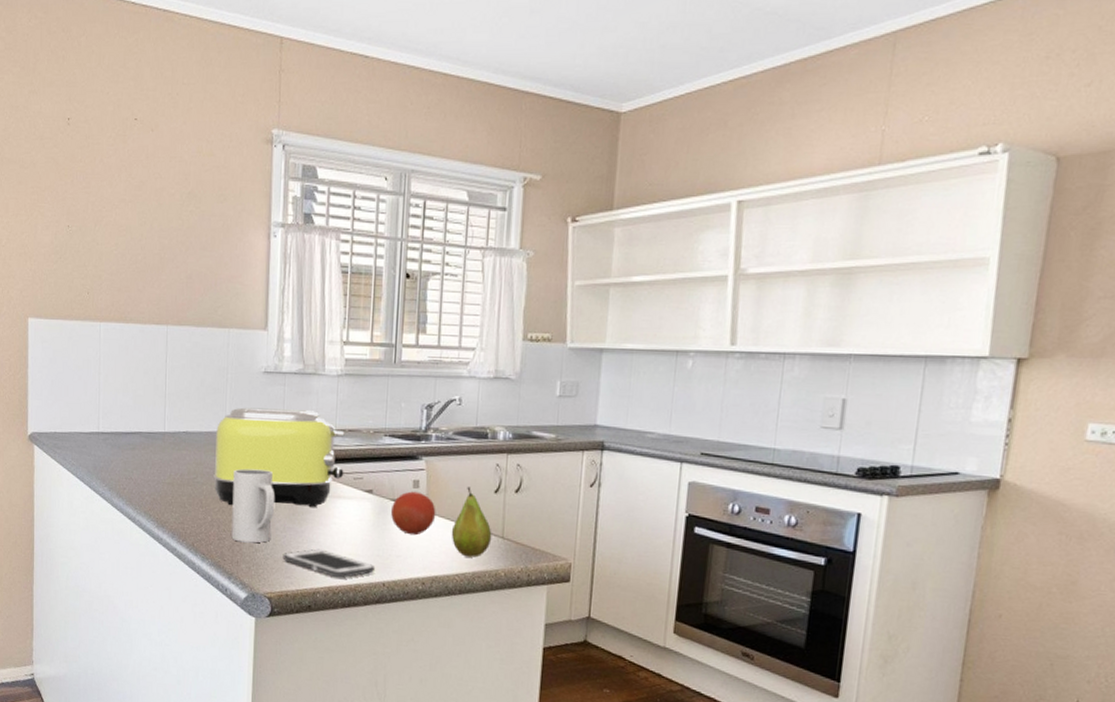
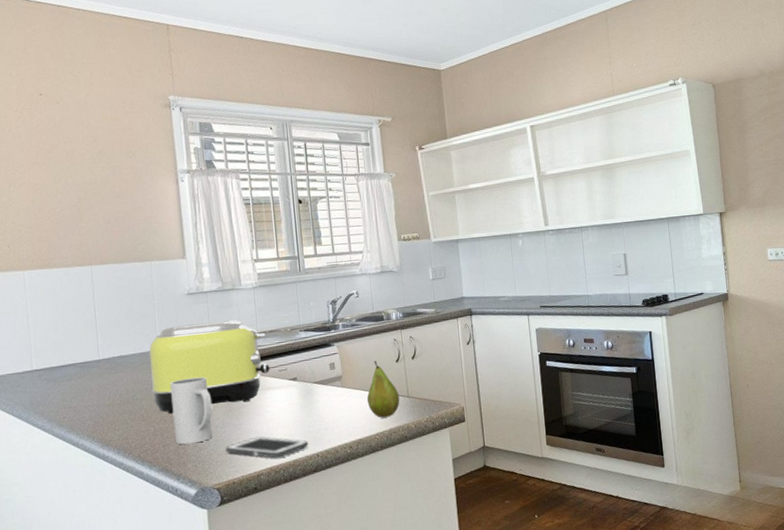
fruit: present [390,491,436,536] -> none [314,372,353,410]

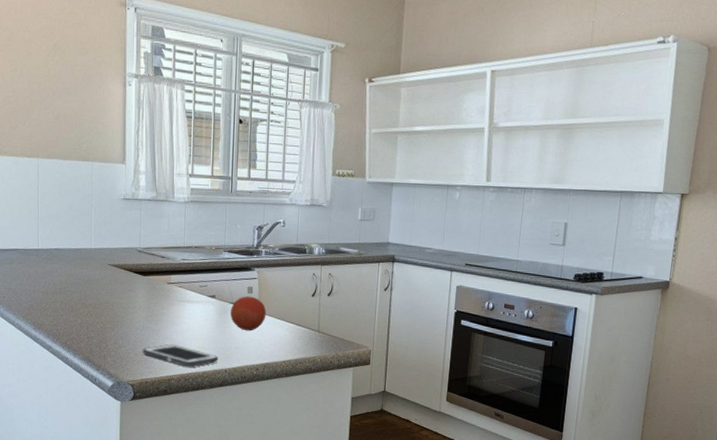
toaster: present [149,320,270,415] -> none [82,228,192,311]
mug: present [170,377,213,445] -> none [99,279,135,341]
fruit: none [314,372,353,410] -> present [230,296,267,331]
fruit: present [366,361,400,418] -> none [278,291,310,348]

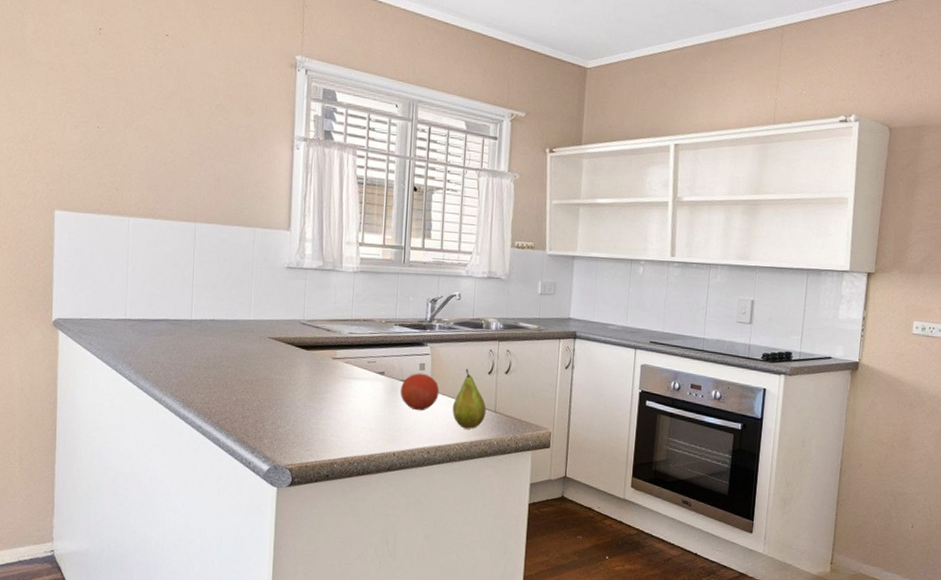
cell phone: present [142,343,219,367] -> none [303,424,387,450]
fruit: none [278,291,310,348] -> present [452,369,486,429]

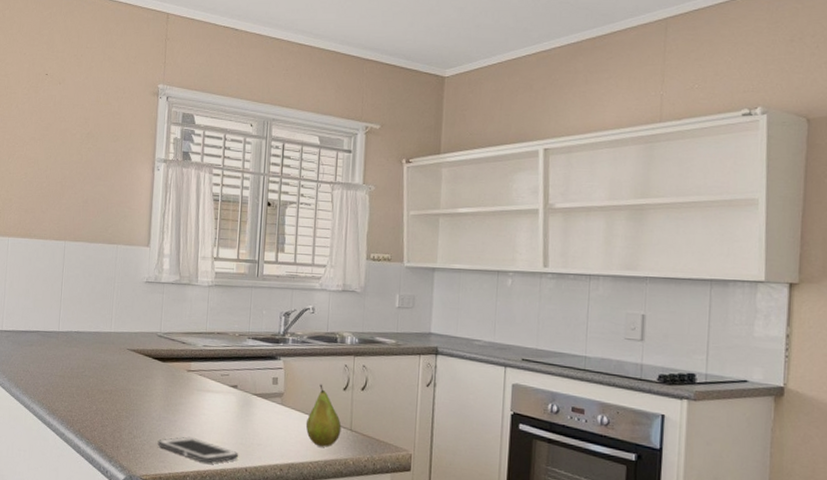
cell phone: none [303,424,387,450] -> present [157,436,239,464]
fruit: present [400,373,440,411] -> none [252,387,293,427]

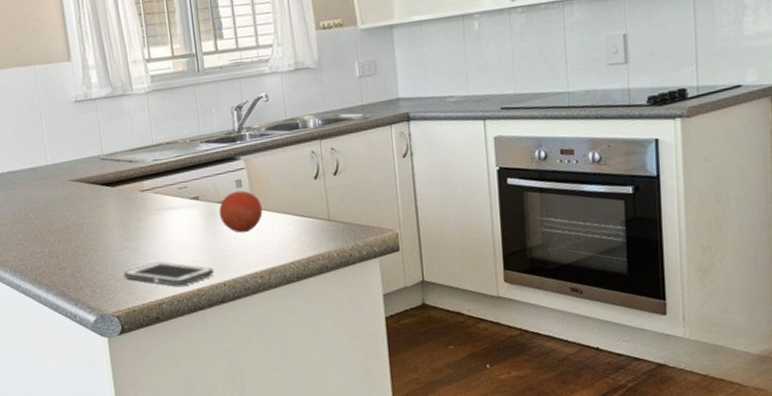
fruit: none [252,387,293,427] -> present [218,190,263,233]
fruit: present [305,384,342,447] -> none [279,177,319,245]

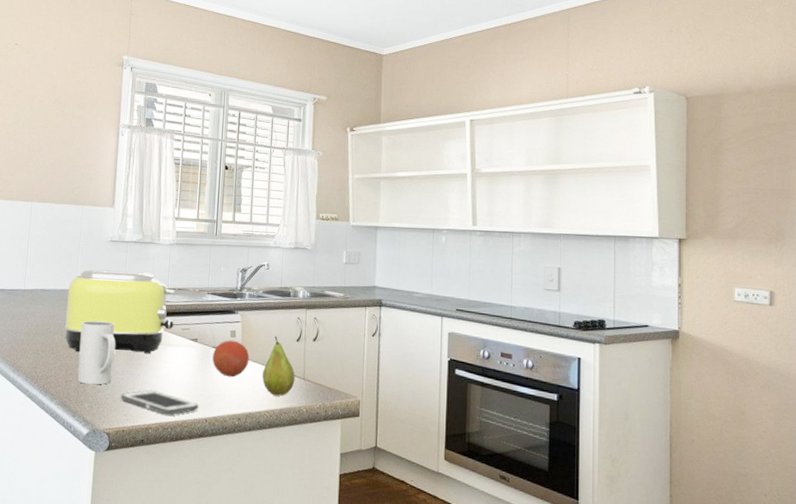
toaster: none [38,130,169,236] -> present [64,269,175,354]
mug: none [62,195,110,269] -> present [77,320,116,385]
fruit: none [279,177,319,245] -> present [262,336,295,396]

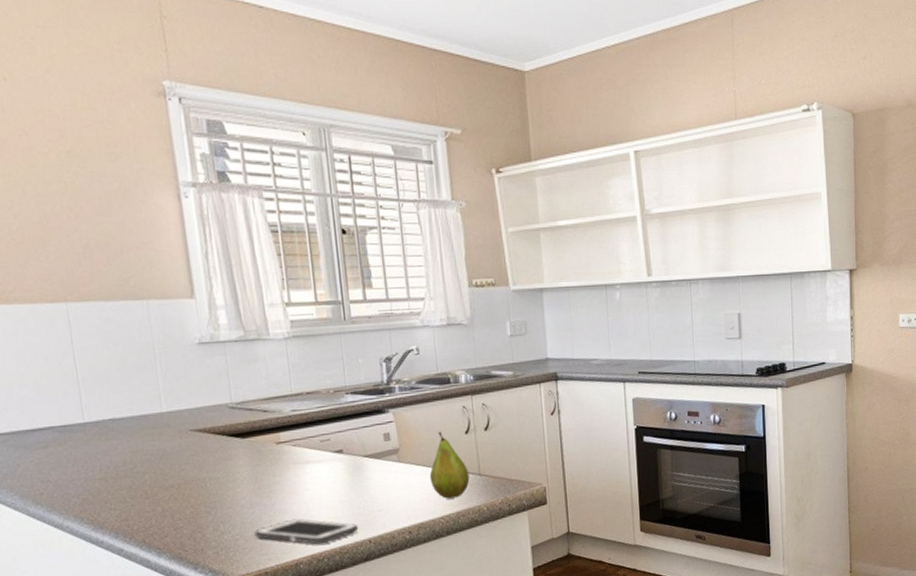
toaster: present [64,269,175,354] -> none [150,378,309,492]
mug: present [77,320,116,385] -> none [180,446,238,528]
fruit: present [212,340,250,378] -> none [364,444,412,488]

